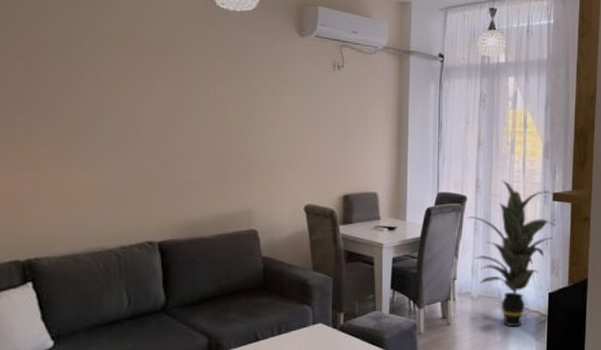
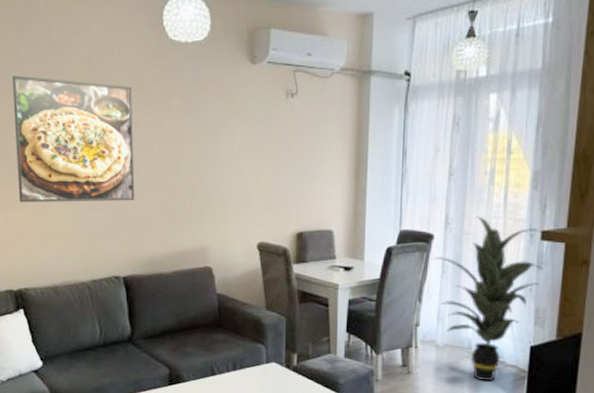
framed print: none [33,27,176,164] -> present [12,75,135,203]

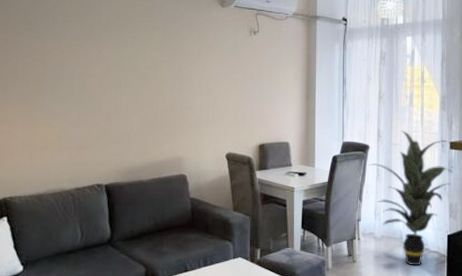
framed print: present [12,75,135,203] -> none [9,8,120,119]

